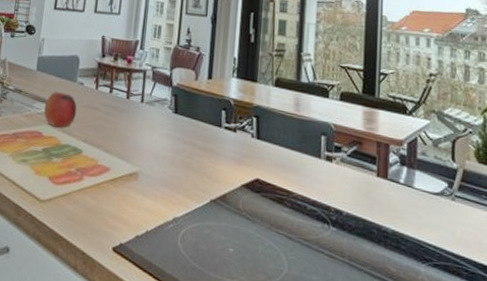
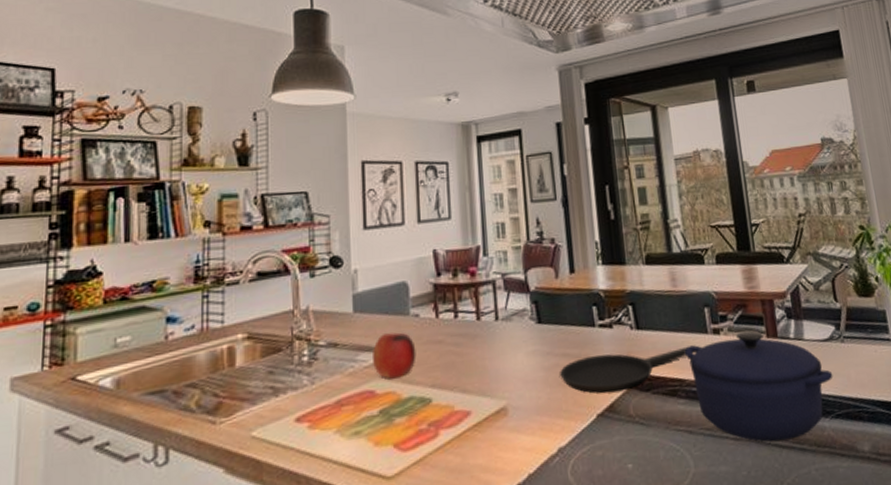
frying pan: none [185,150,306,187] -> present [560,346,695,394]
cooking pot: none [296,164,437,273] -> present [684,330,833,442]

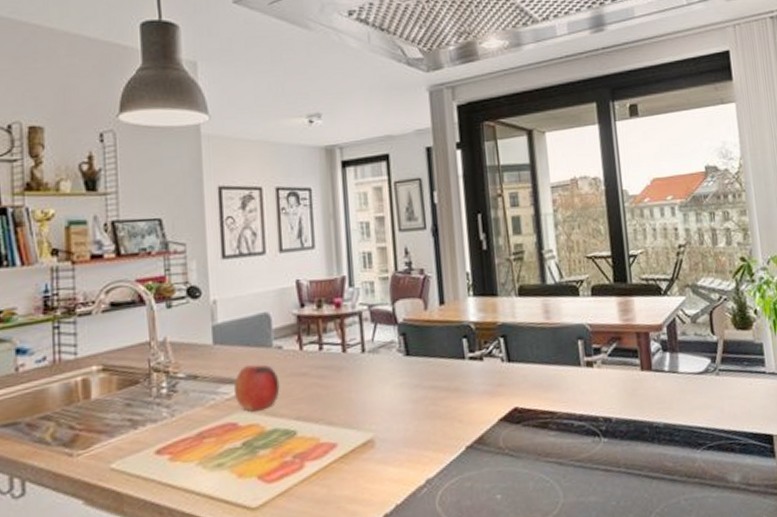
frying pan: present [560,346,695,394] -> none [428,379,567,426]
cooking pot: present [684,330,833,442] -> none [556,363,707,473]

